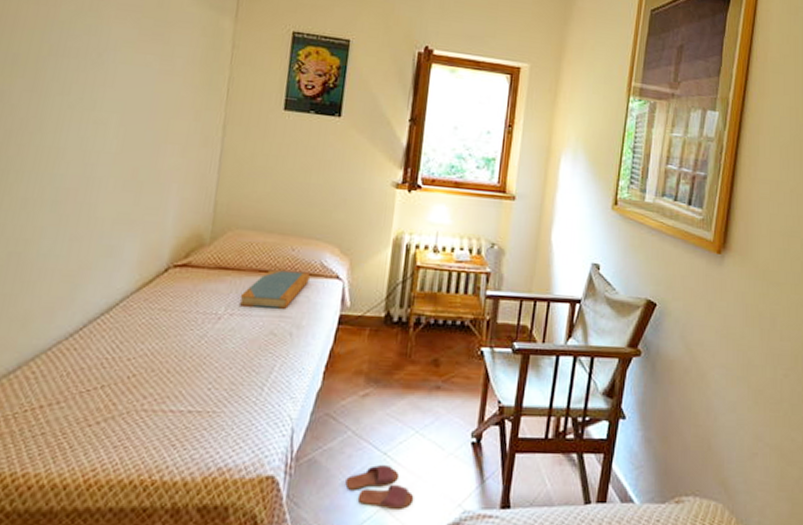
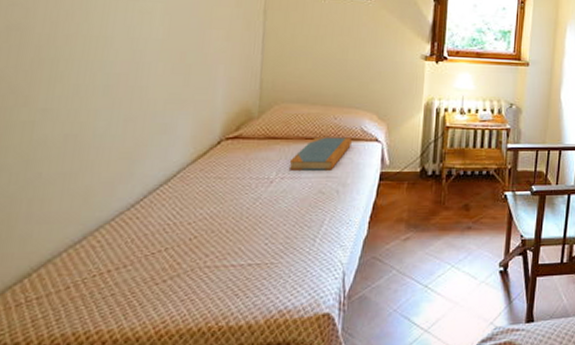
slippers: present [345,464,414,509] -> none [393,295,453,332]

